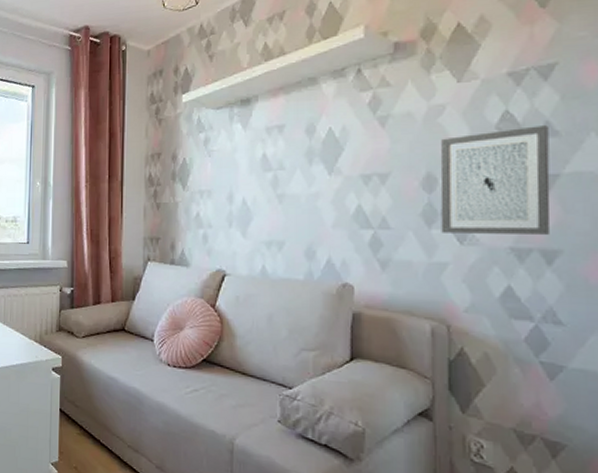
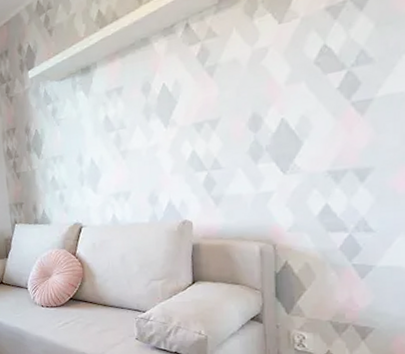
wall art: present [440,125,551,235] -> none [264,54,364,166]

